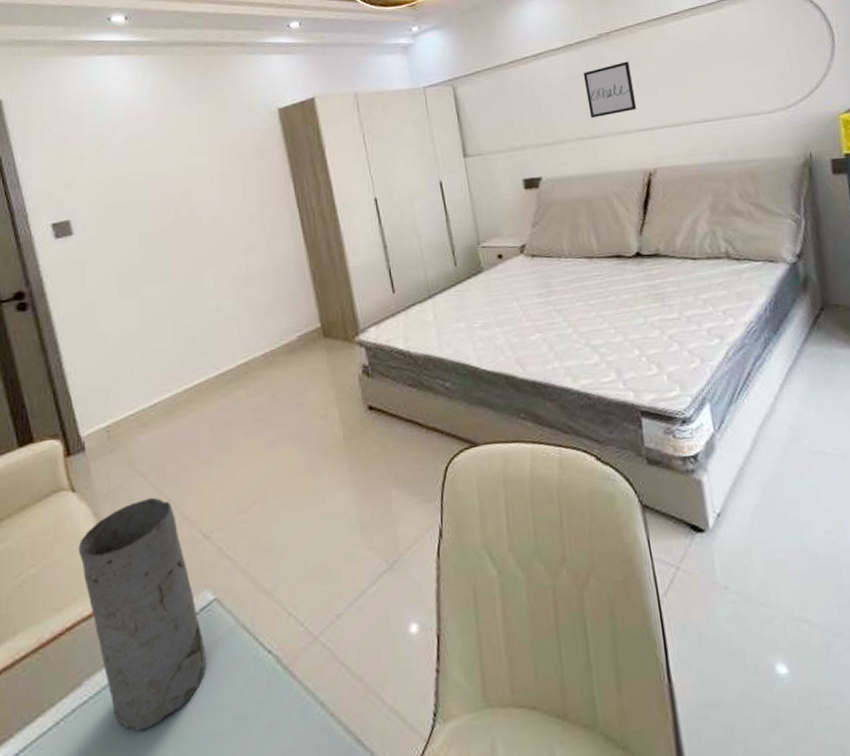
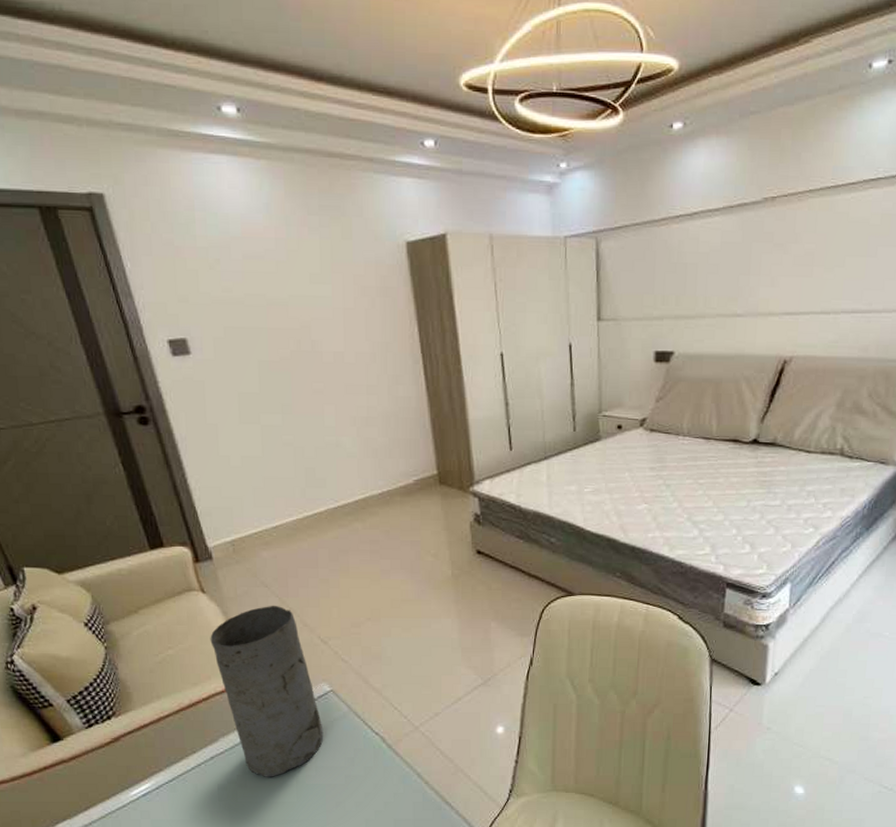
wall art: present [583,61,637,119] -> none [736,234,790,295]

